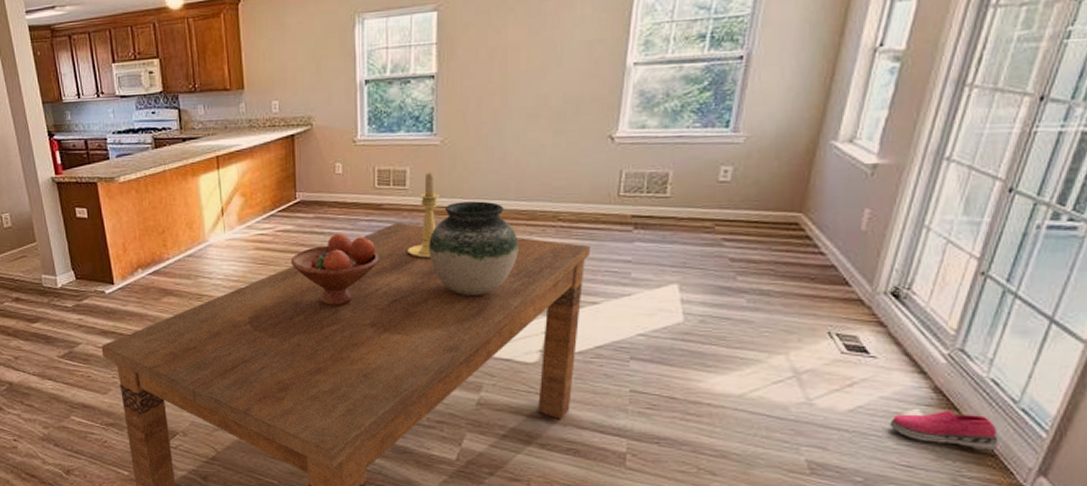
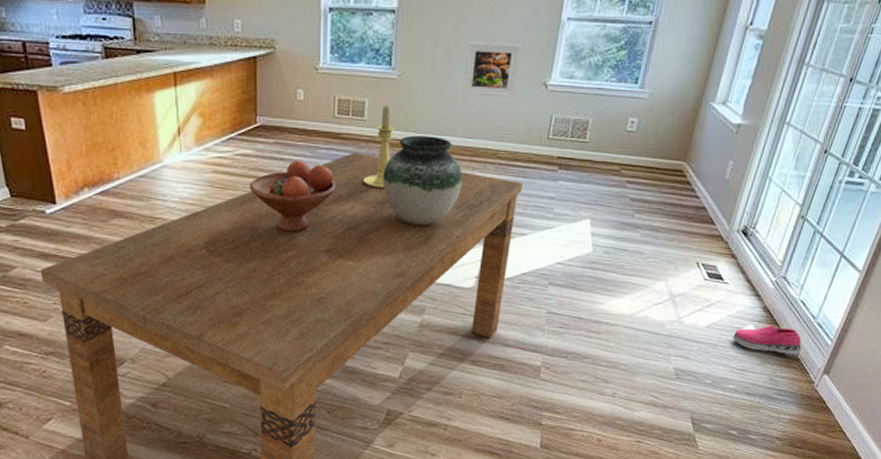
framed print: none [514,96,580,156] -> present [463,42,522,98]

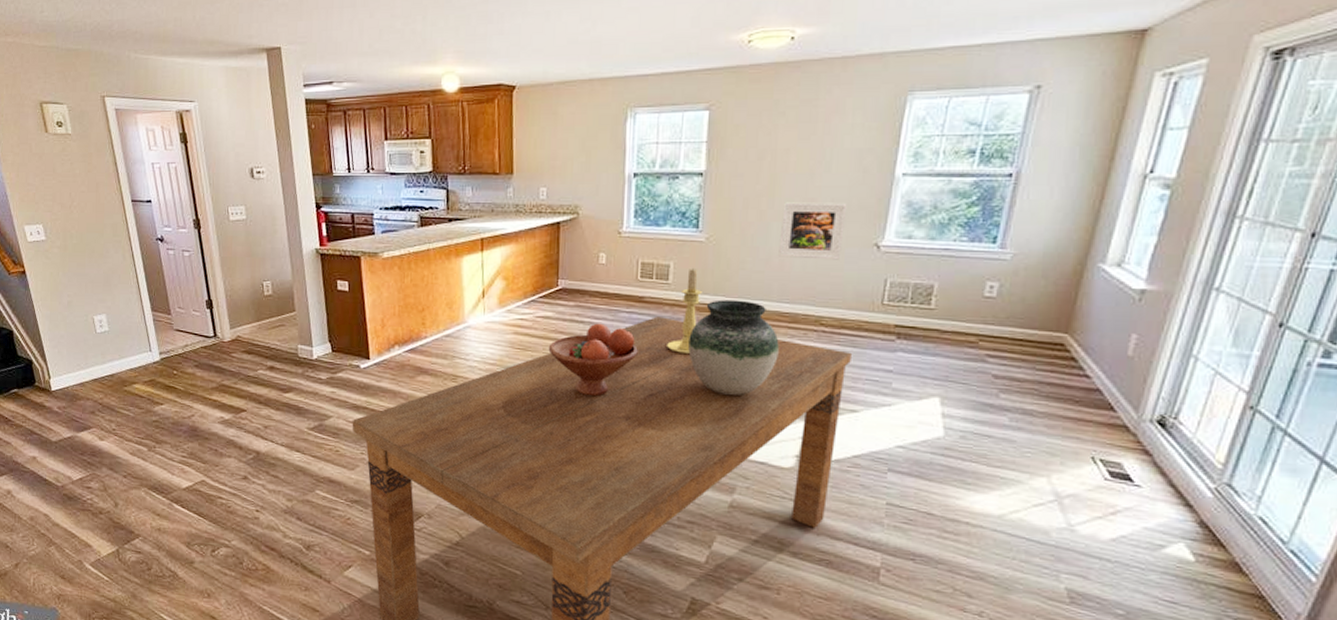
shoe: present [733,325,802,356] -> none [1153,546,1266,592]

